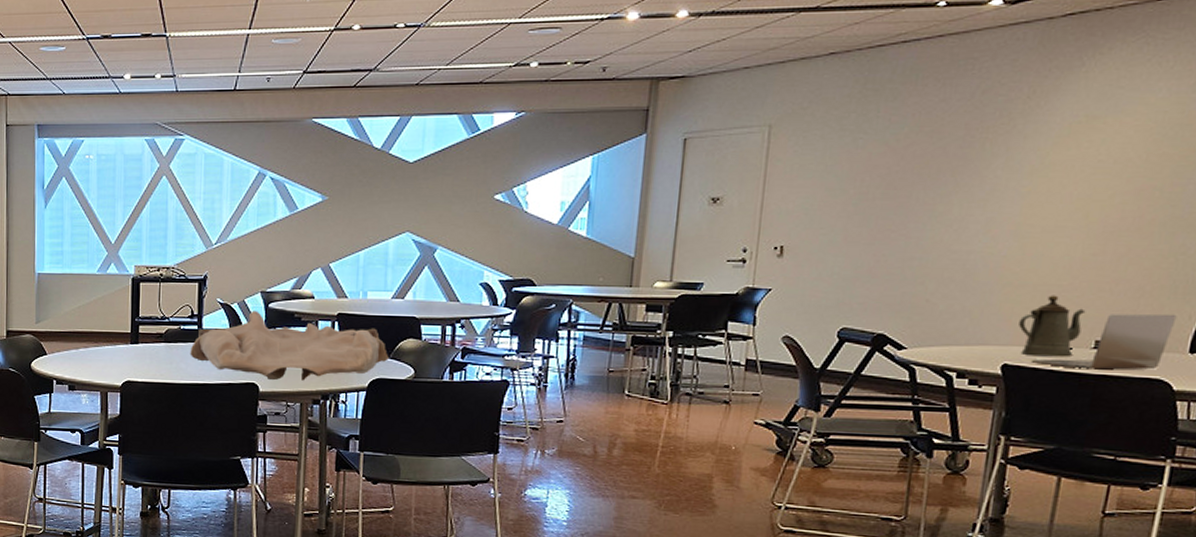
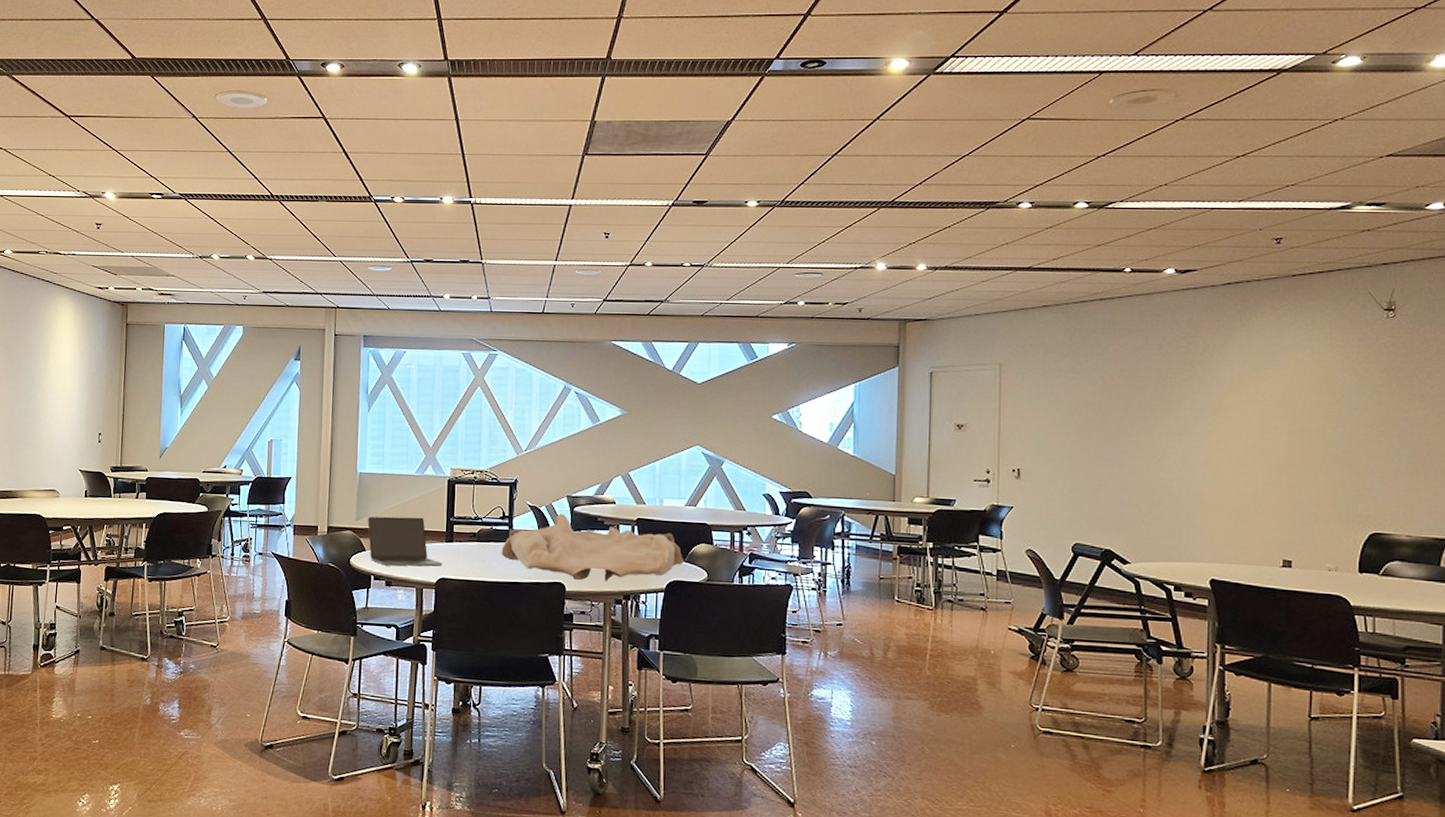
laptop: none [48,318,128,370] -> present [367,516,443,567]
coffee pot: present [1019,295,1086,358] -> none [1220,518,1272,574]
laptop: present [1030,313,1177,370] -> none [1233,537,1345,587]

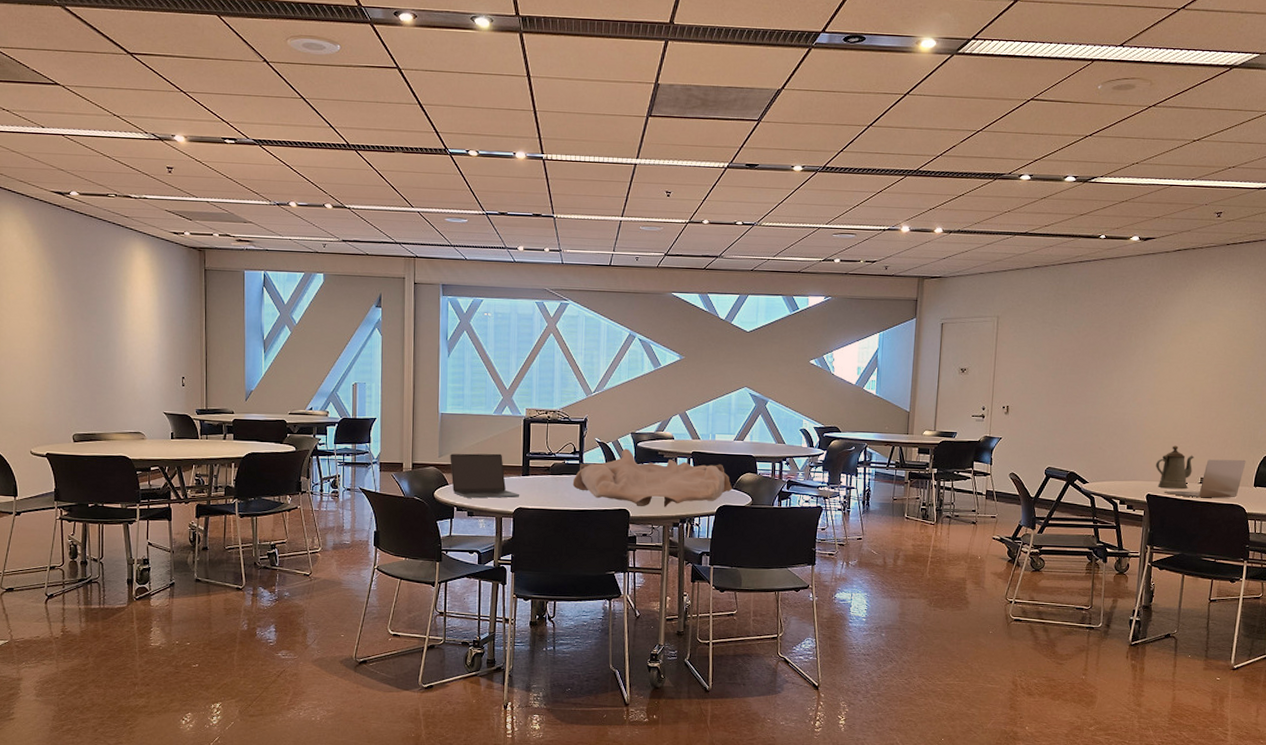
coffee pot: none [1220,518,1272,574] -> present [1156,445,1195,490]
laptop: none [1233,537,1345,587] -> present [1163,459,1246,499]

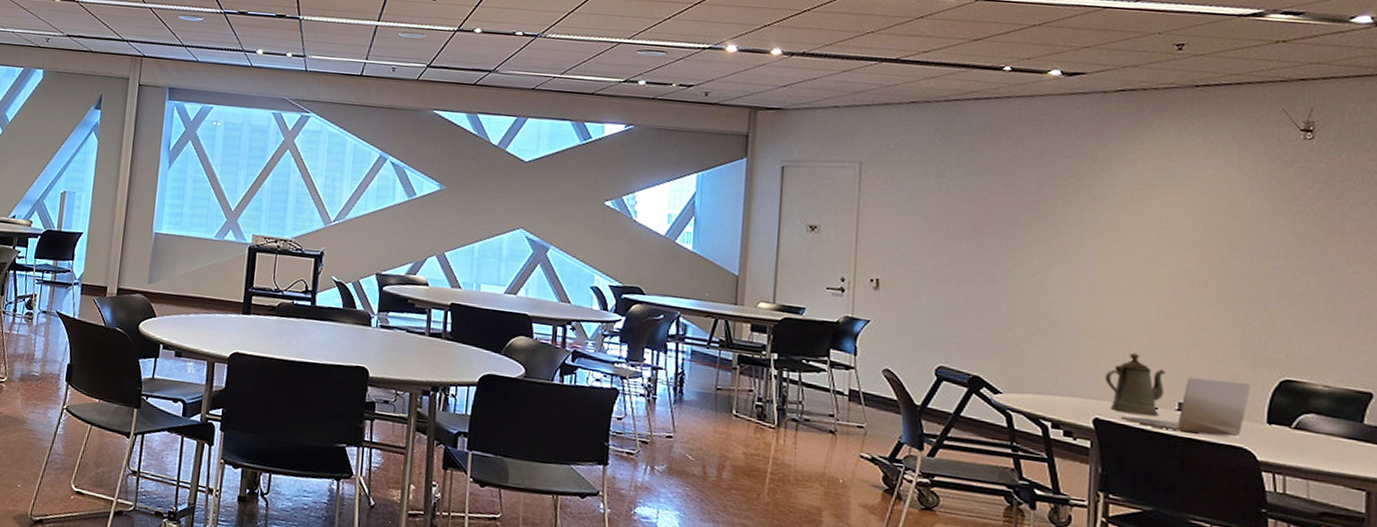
laptop: present [450,453,520,498] -> none [160,281,238,340]
jacket: present [572,448,732,507] -> none [301,292,500,370]

